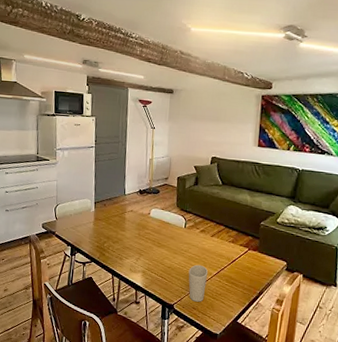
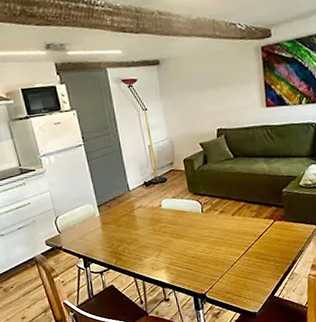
cup: present [188,264,208,302] -> none [214,247,236,286]

